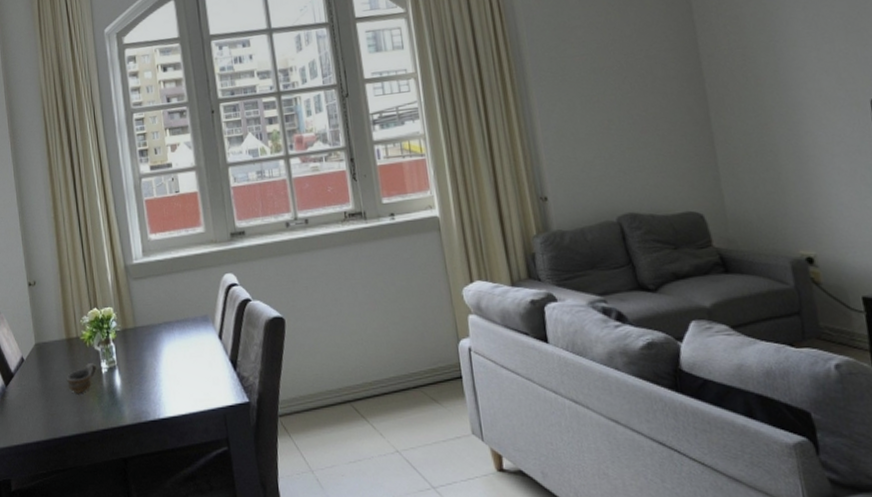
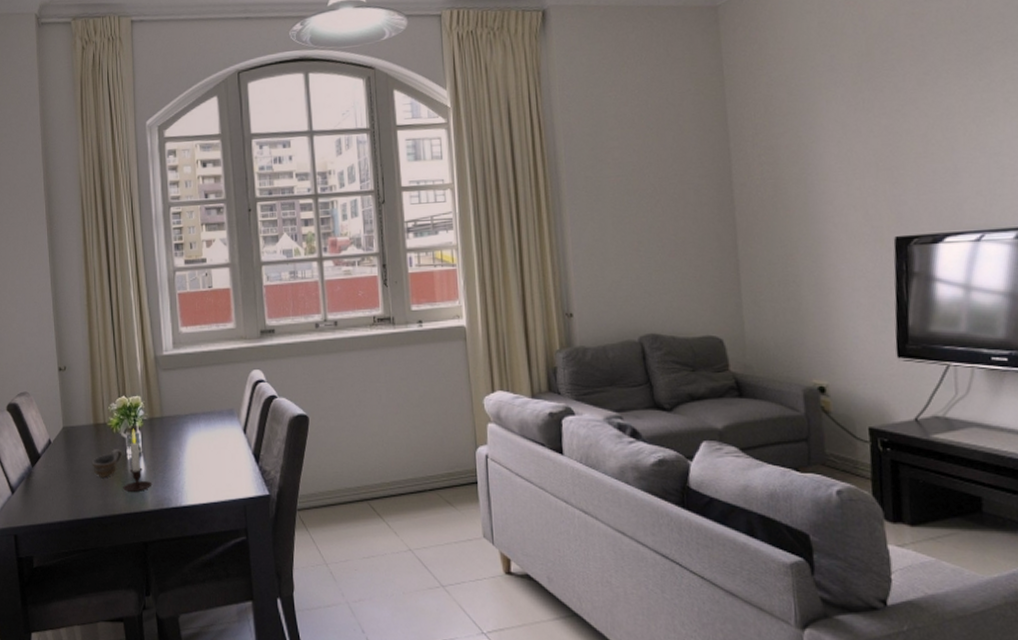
candle: none [99,341,129,407] -> present [123,428,153,492]

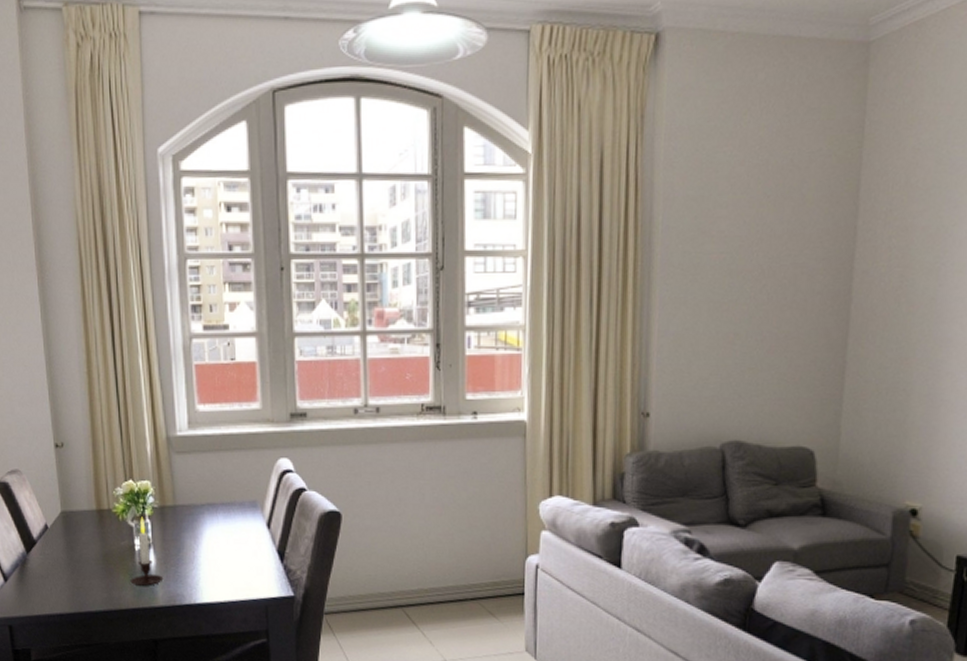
cup: present [91,449,122,477] -> none [94,538,129,569]

